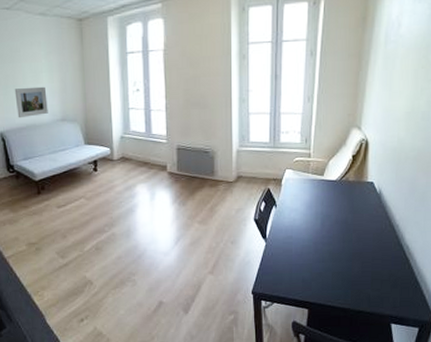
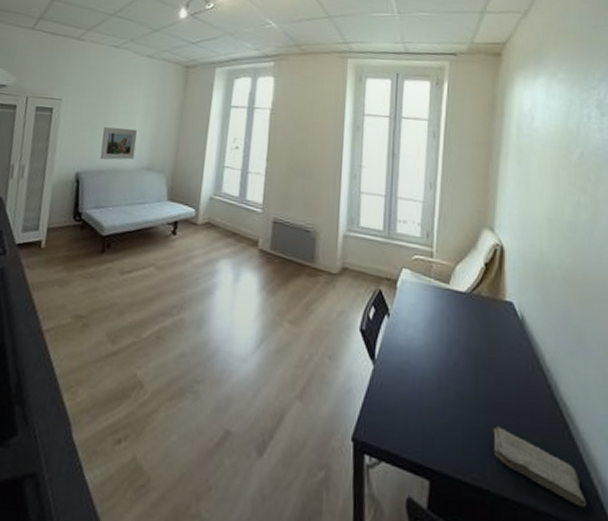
washcloth: none [354,269,418,308] -> present [493,426,587,508]

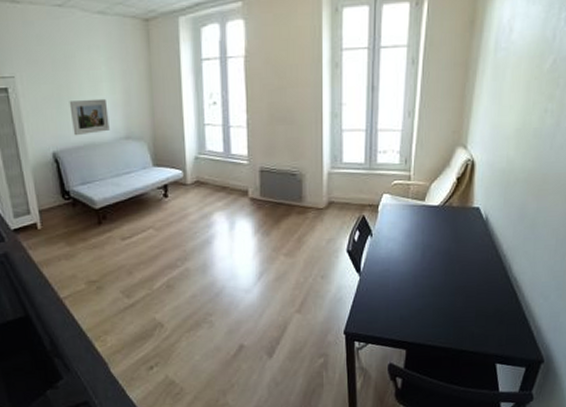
washcloth: present [493,426,587,508] -> none [457,304,525,346]

